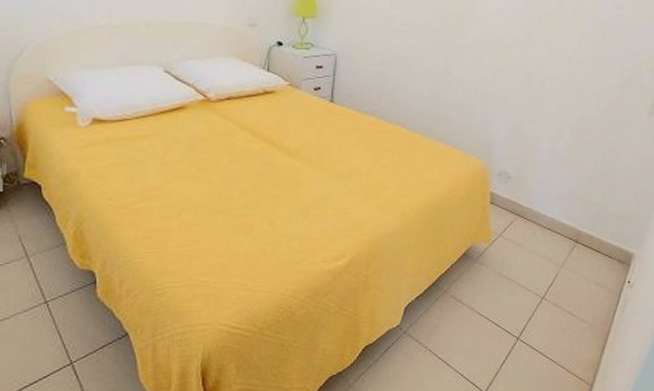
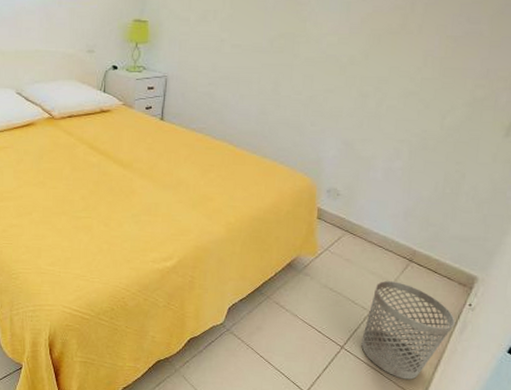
wastebasket: none [535,264,617,366] -> present [361,281,455,380]

